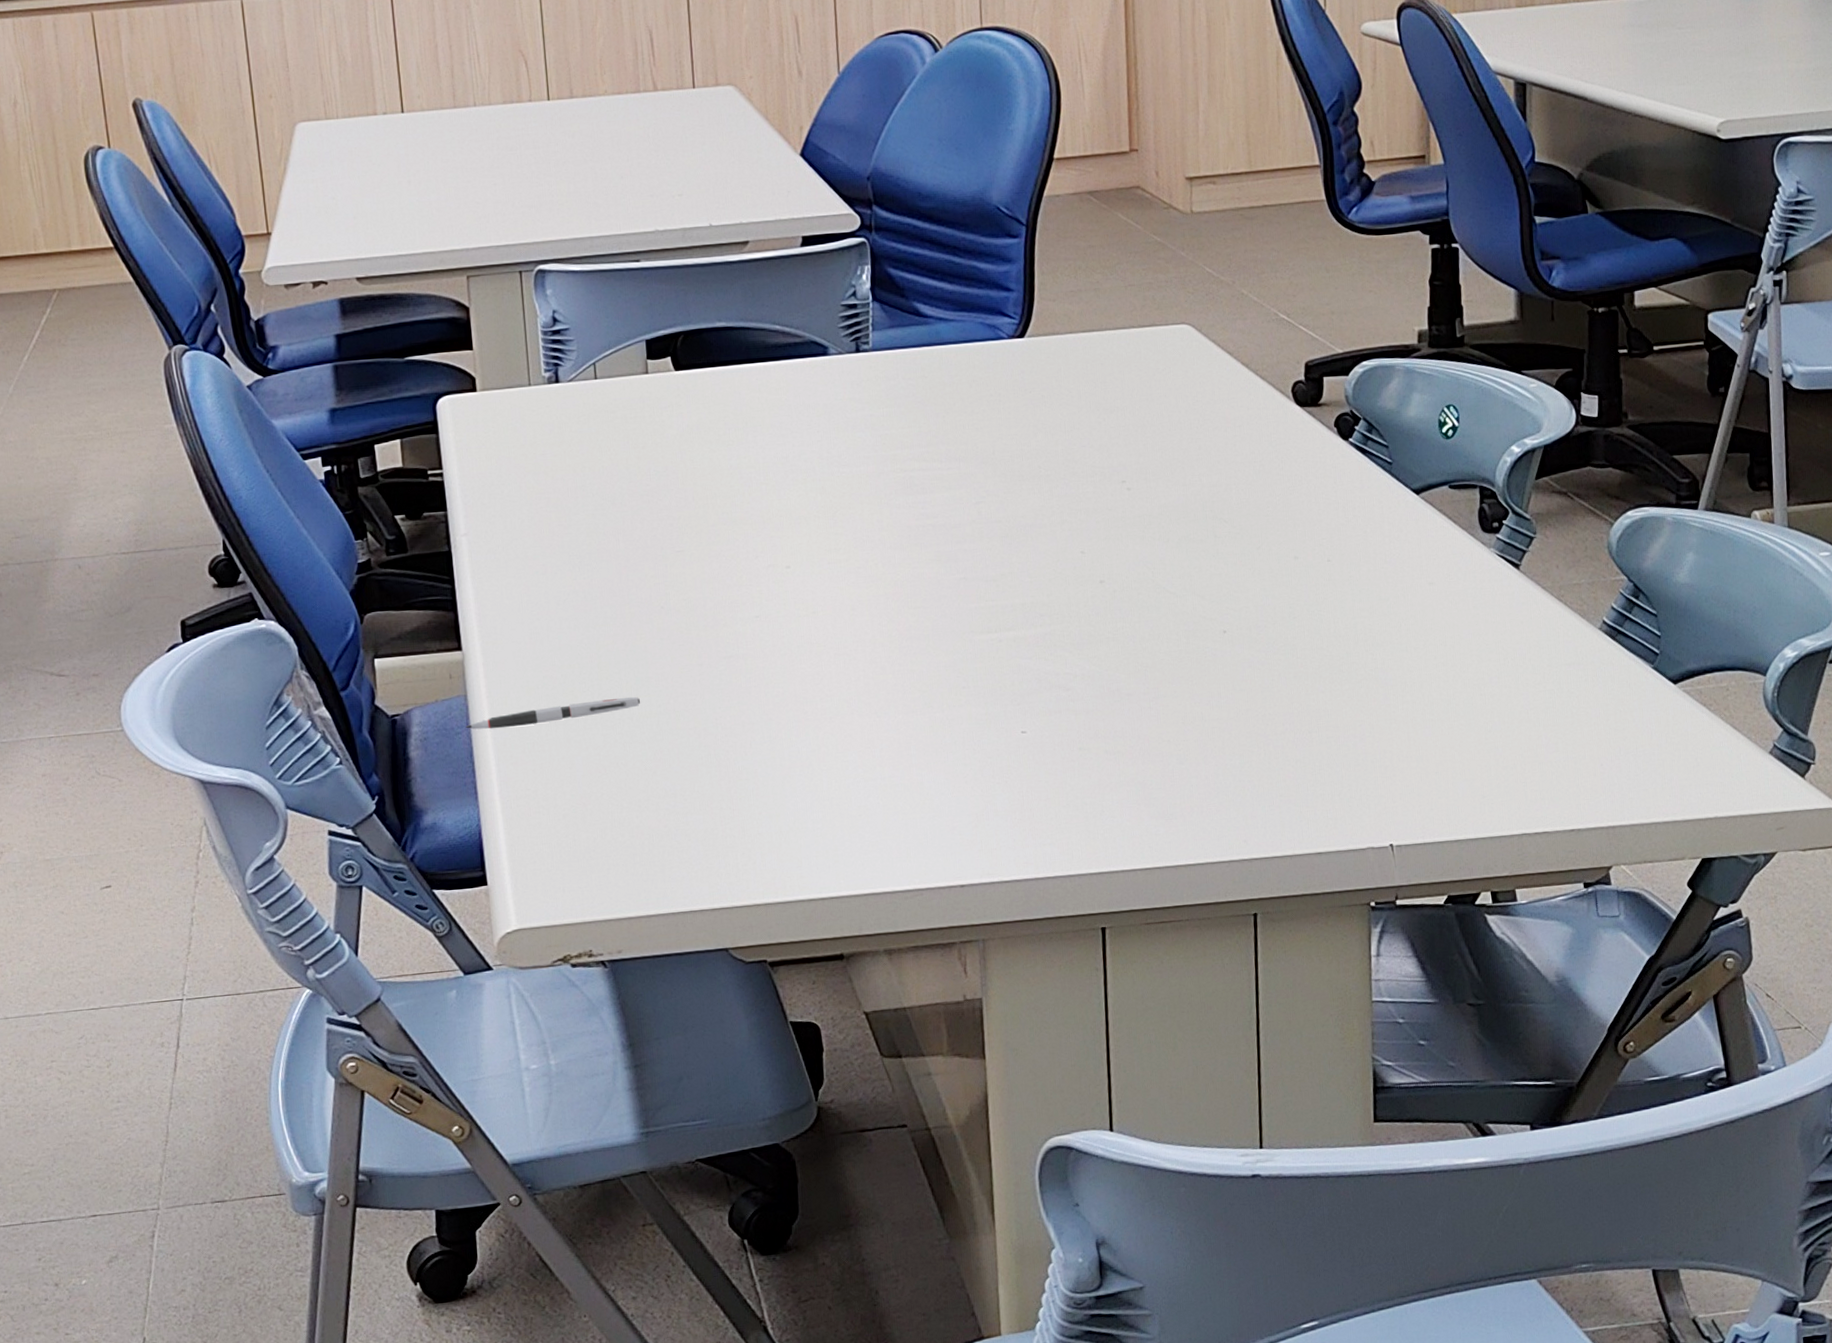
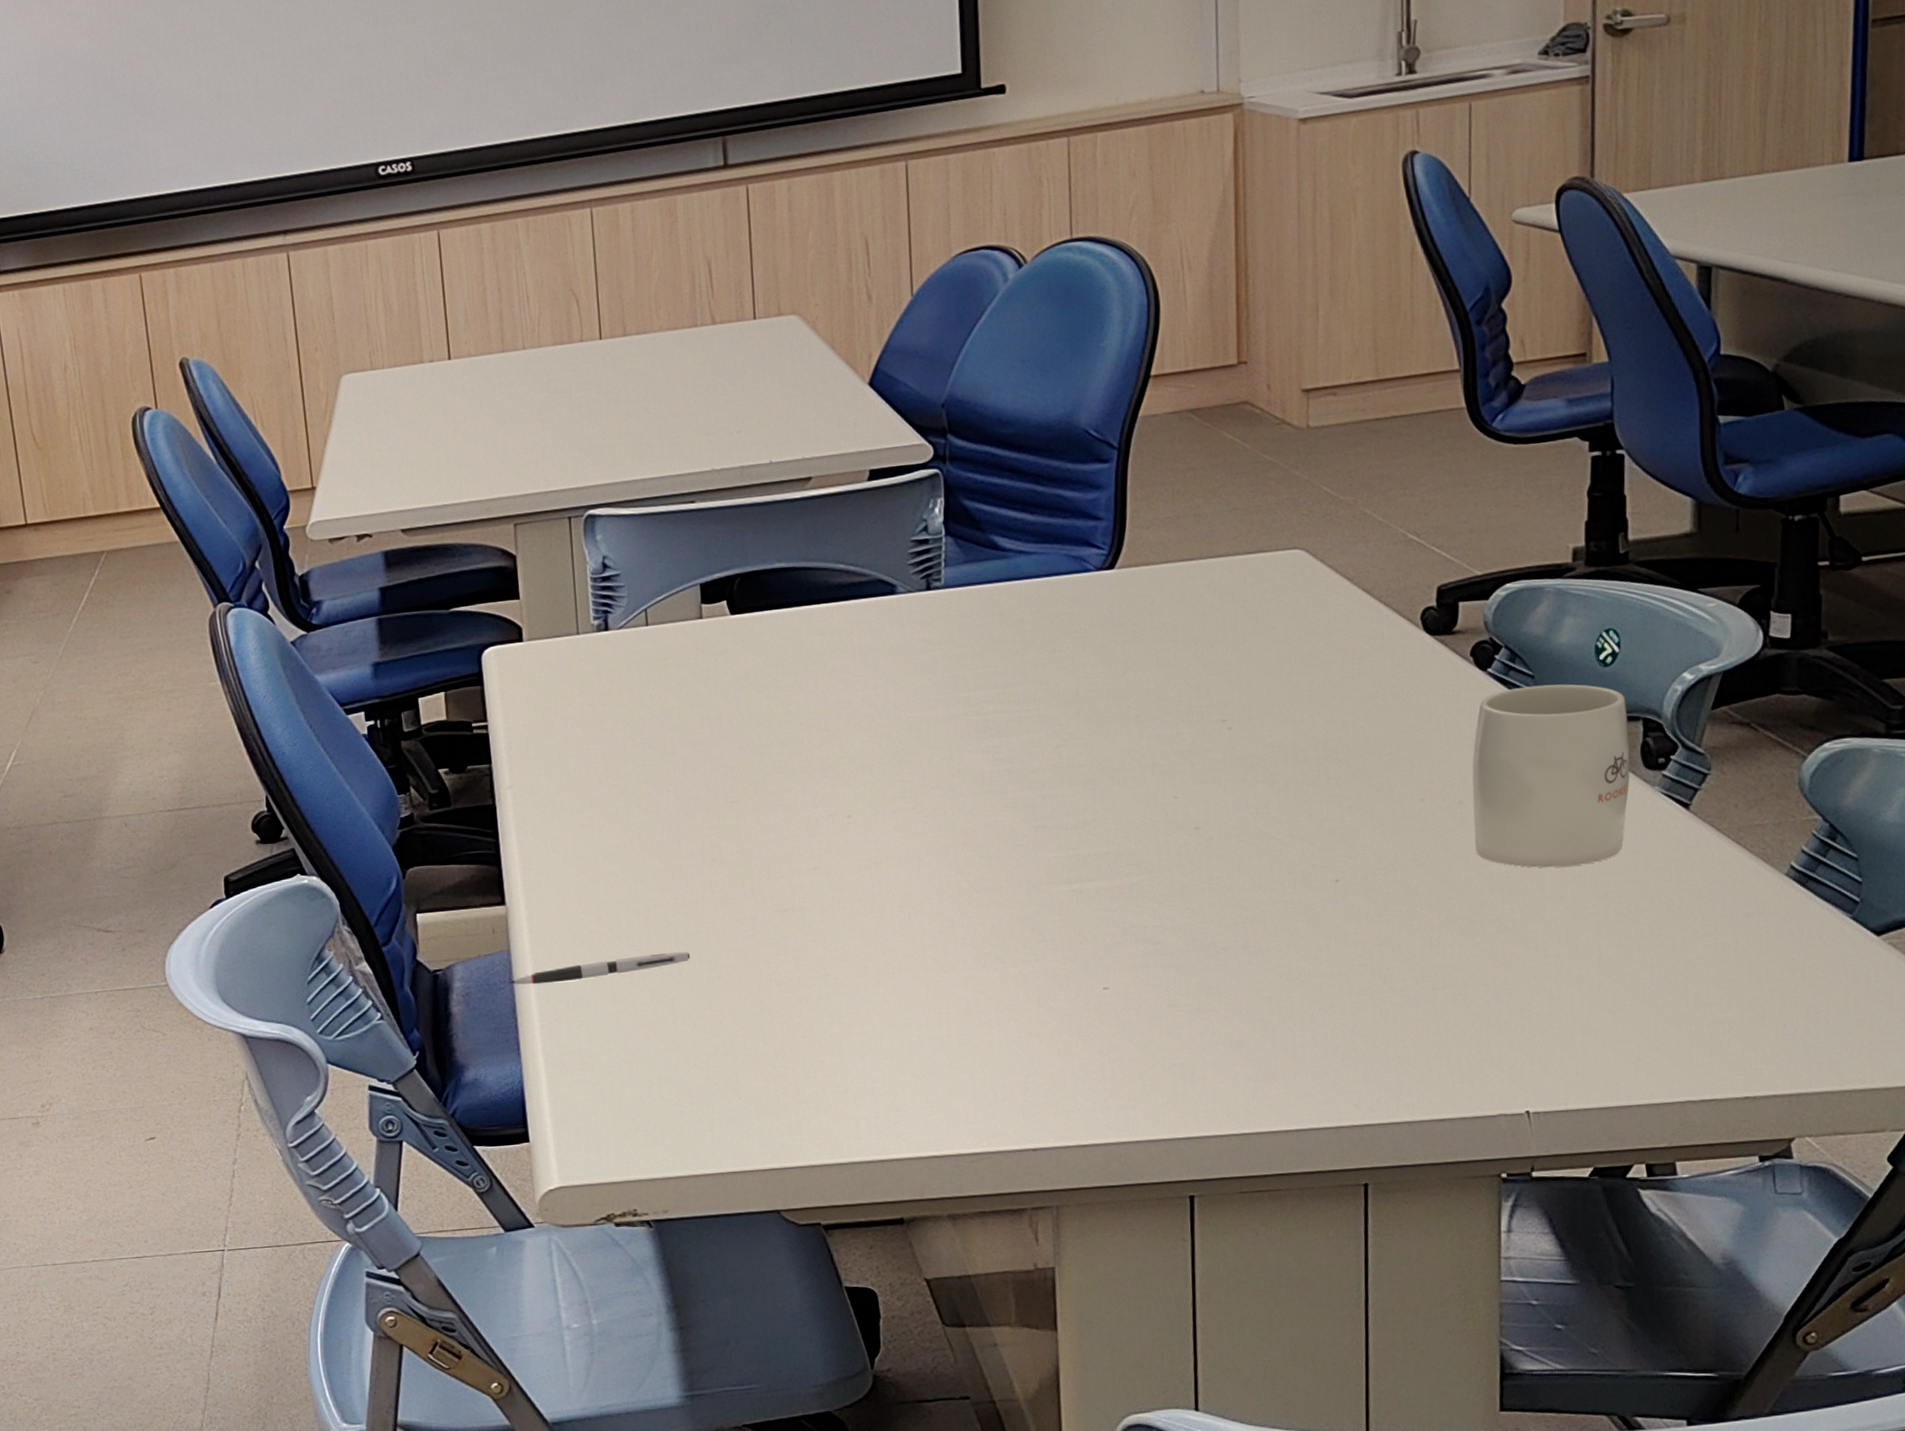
mug: none [1337,454,1470,621] -> present [1472,684,1631,868]

